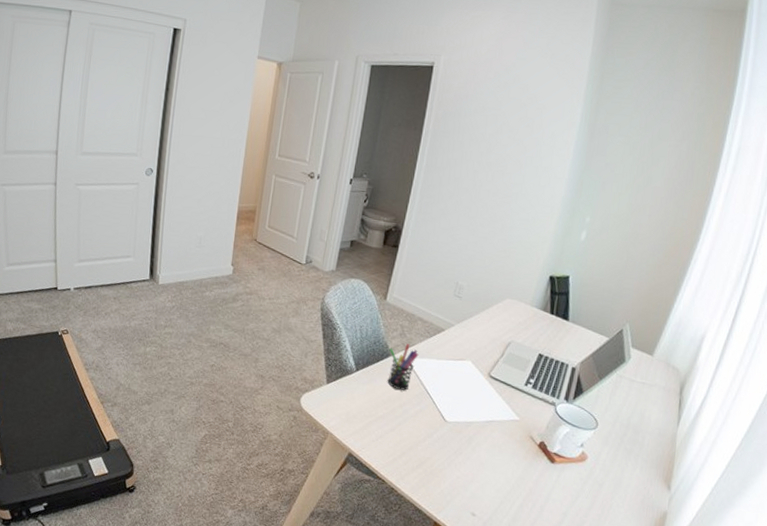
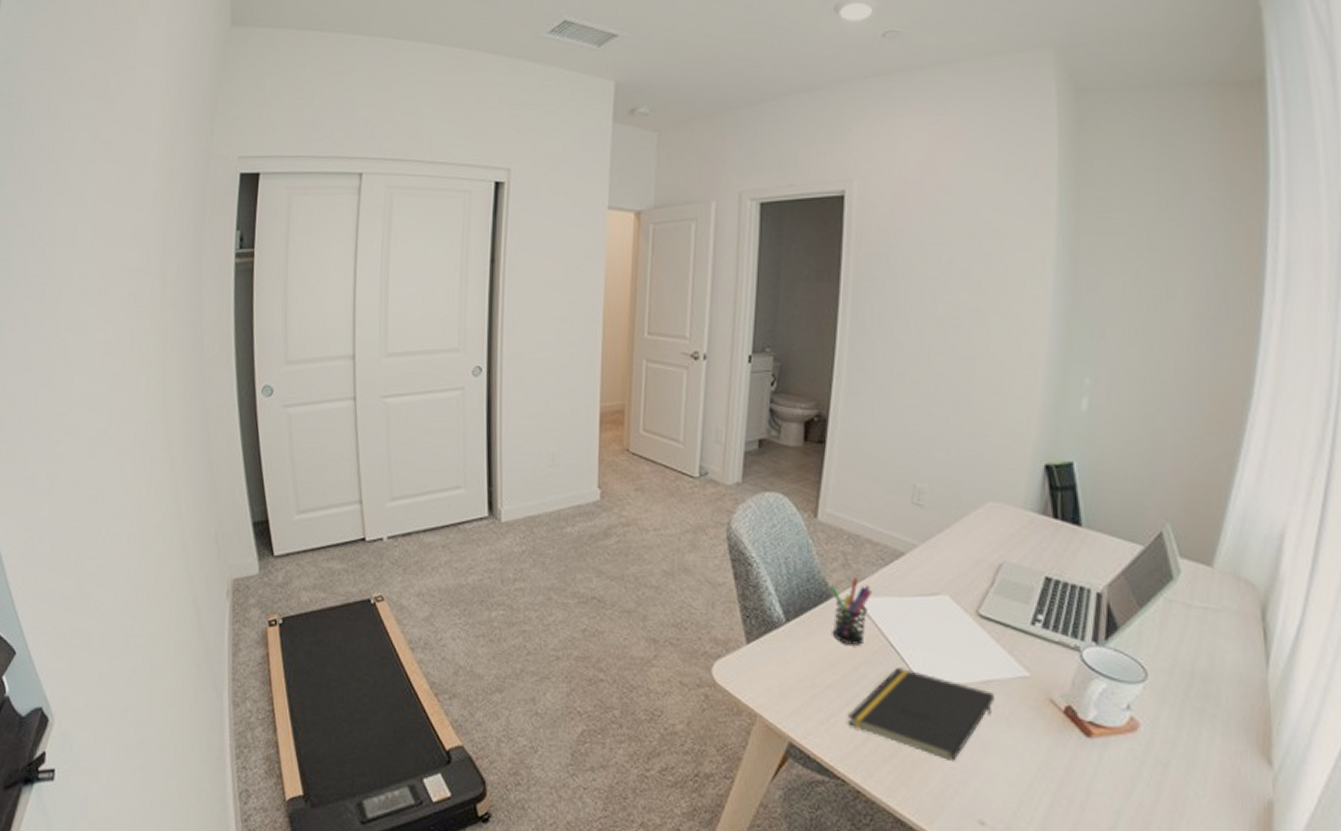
notepad: none [391,408,493,474] -> present [847,668,994,762]

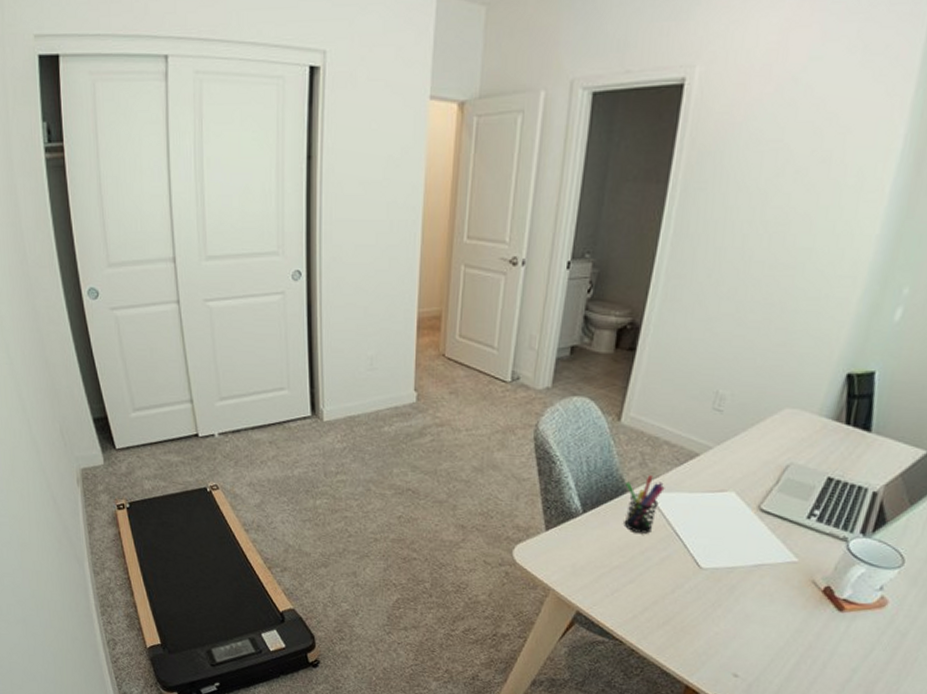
notepad: present [847,668,994,762] -> none [630,553,763,629]

